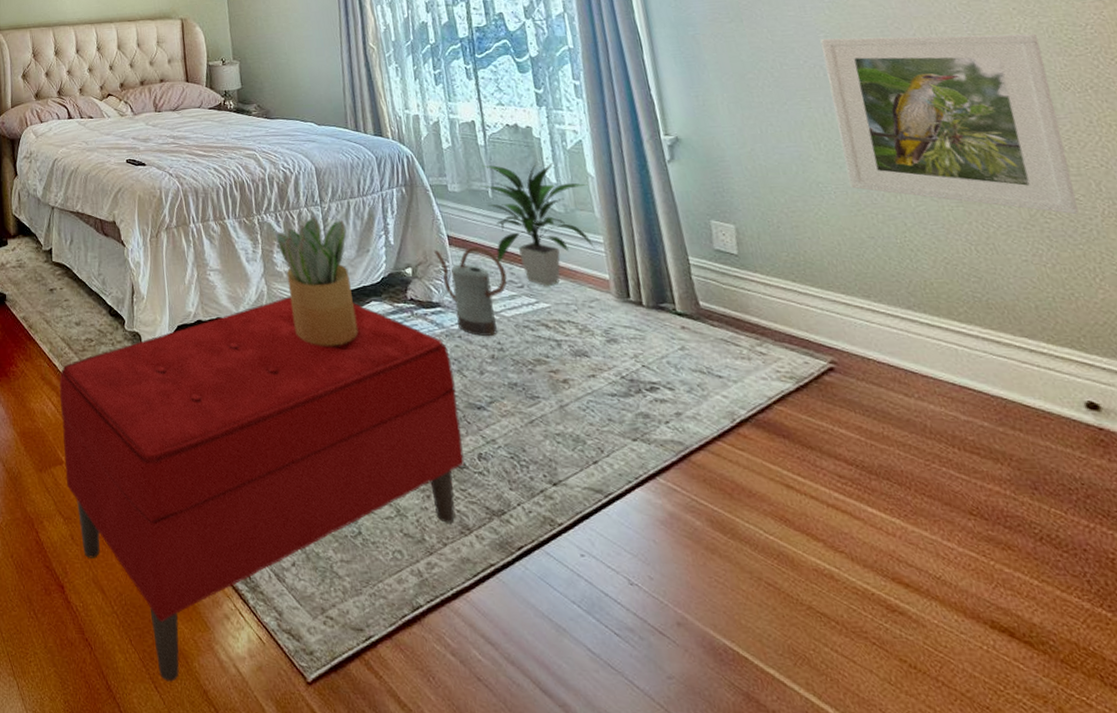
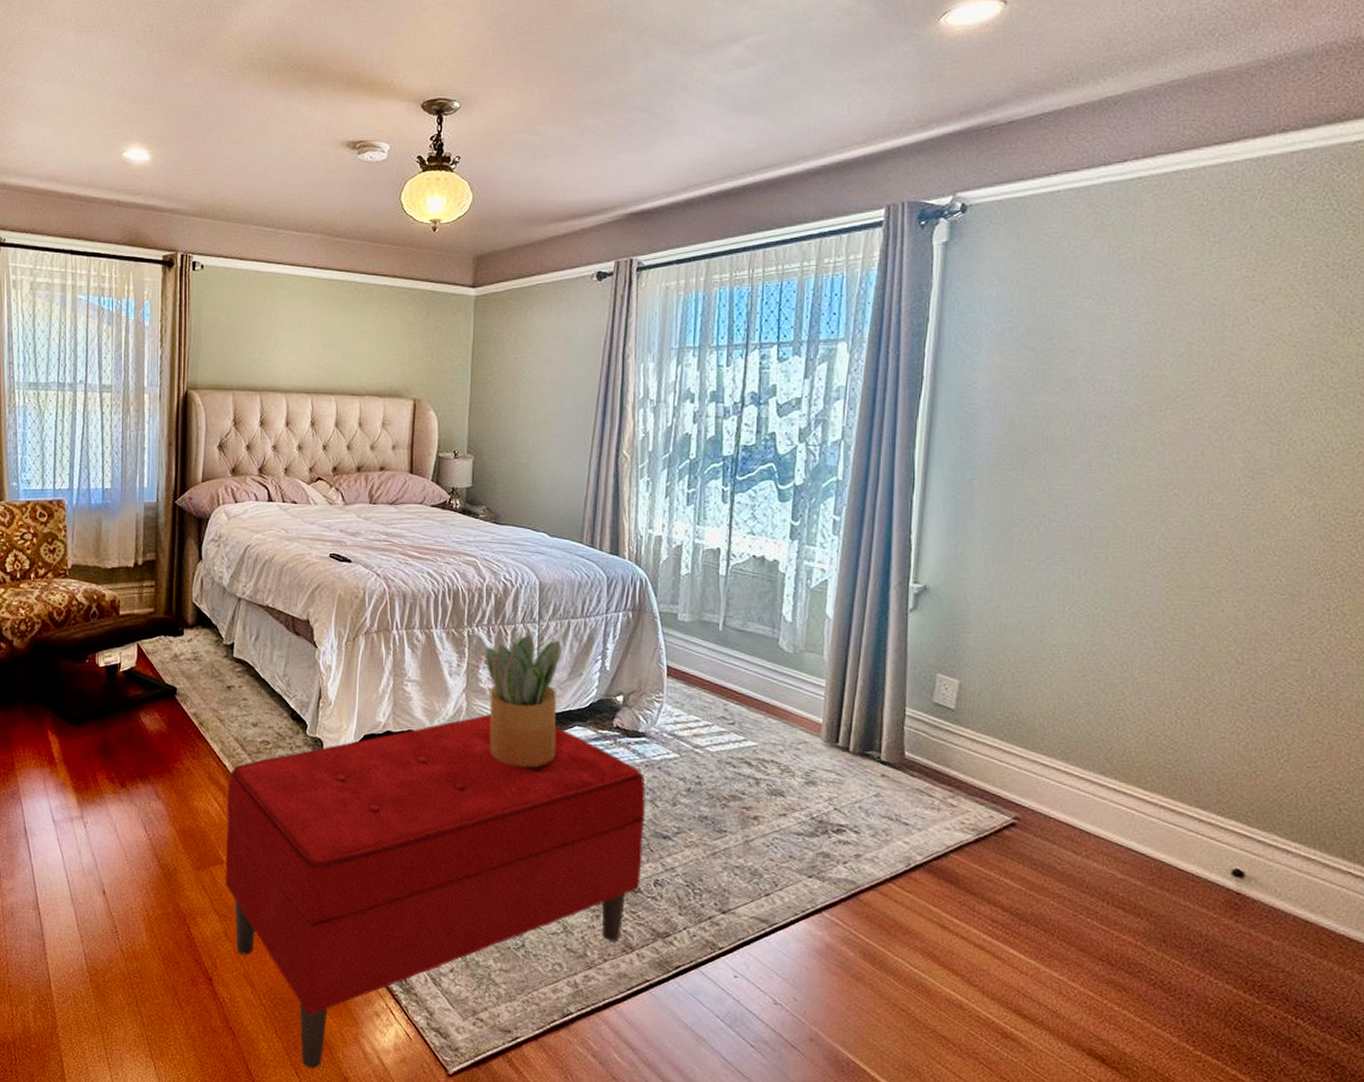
watering can: present [434,247,507,336] -> none [650,679,720,769]
indoor plant: present [481,161,596,286] -> none [713,596,822,725]
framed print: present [820,33,1079,214] -> none [1082,497,1307,697]

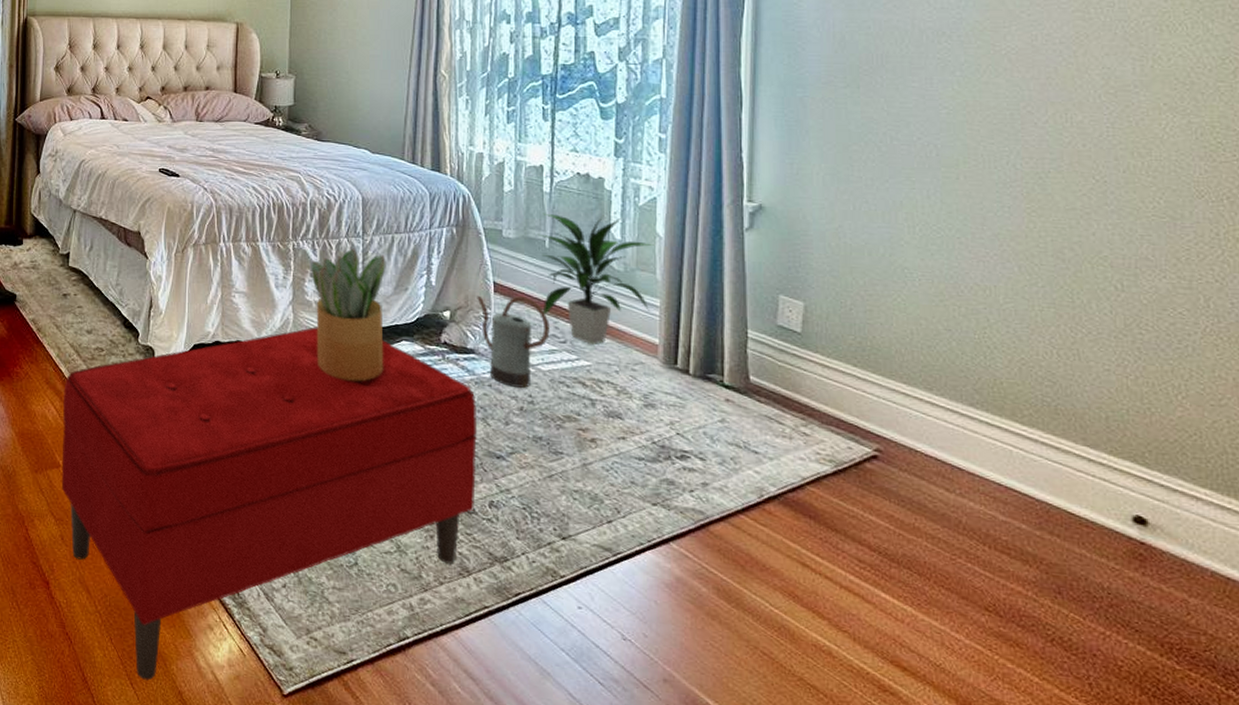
watering can: none [650,679,720,769] -> present [477,295,550,388]
indoor plant: none [713,596,822,725] -> present [538,213,653,344]

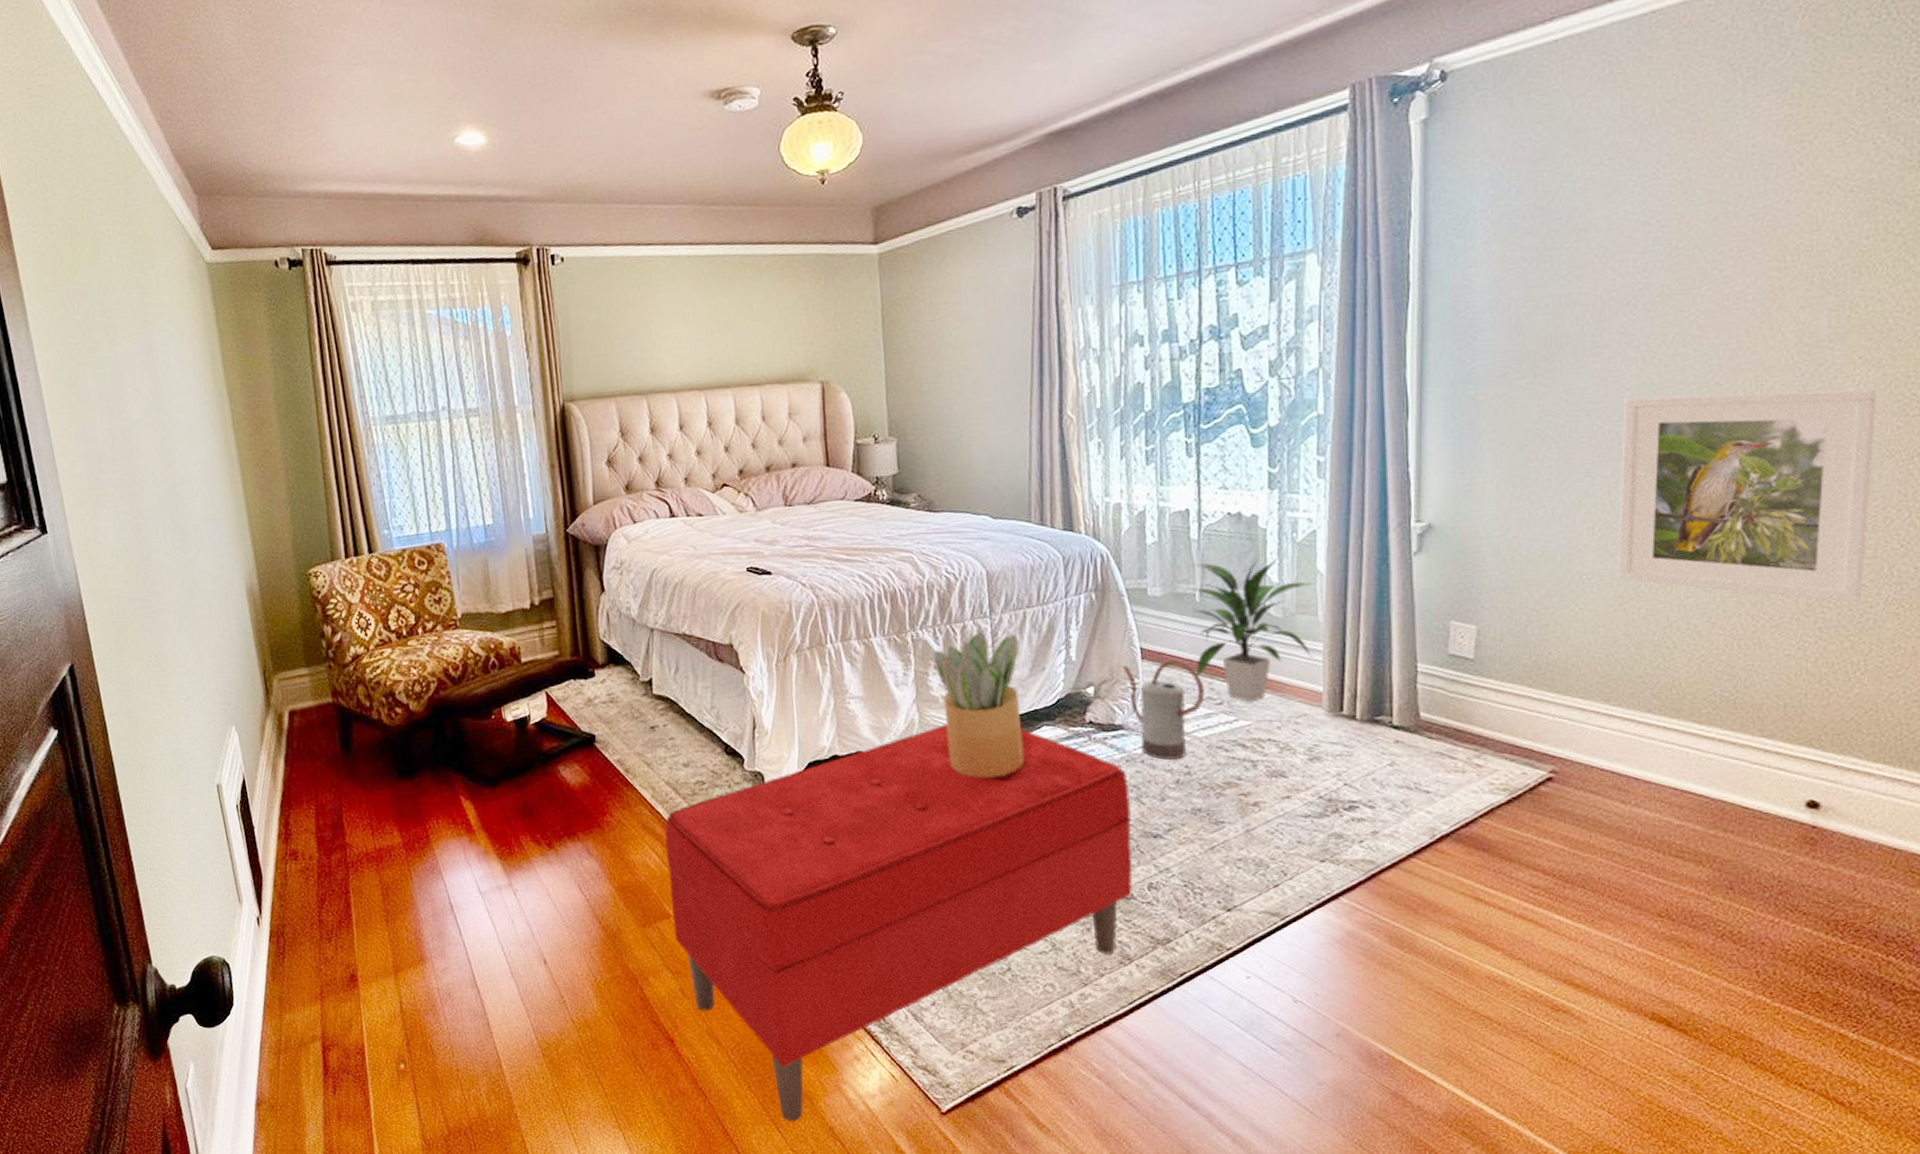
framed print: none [937,115,1183,328] -> present [1617,388,1876,602]

